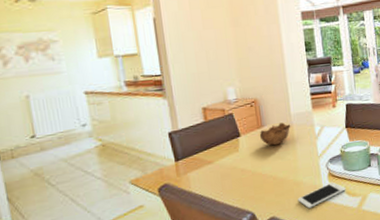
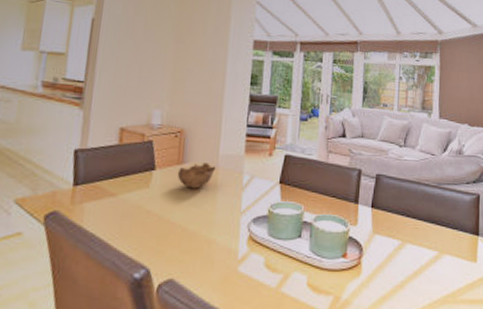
cell phone: present [297,182,346,208] -> none [205,248,266,277]

